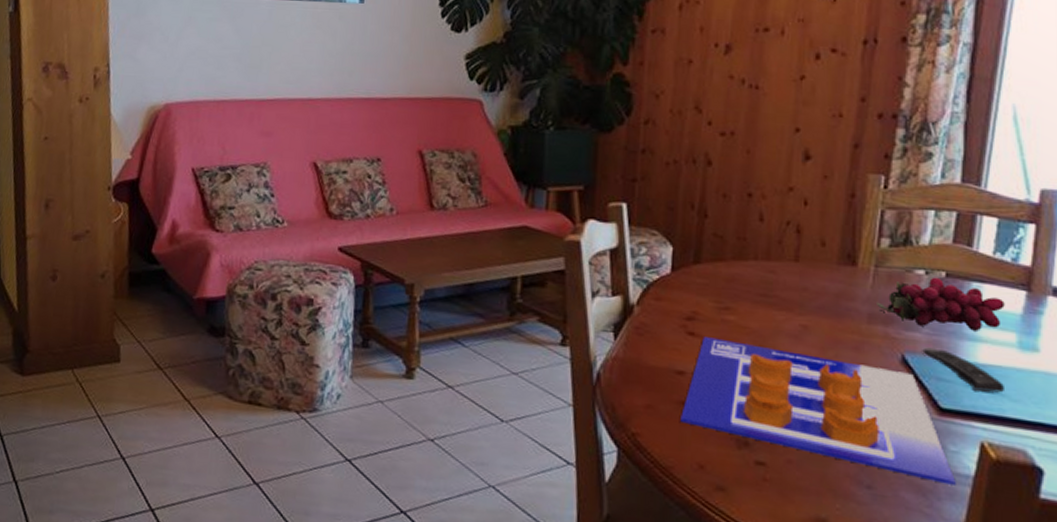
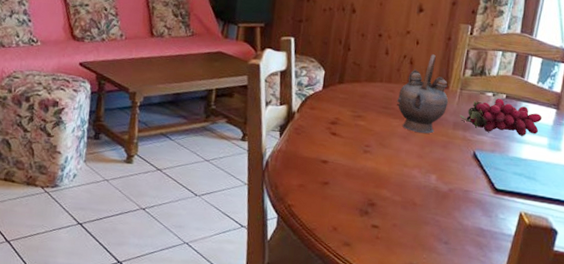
poster: present [681,337,956,485] -> none [323,136,502,242]
teapot: none [780,218,858,331] -> present [396,54,449,134]
remote control: present [922,347,1004,393] -> none [487,146,537,179]

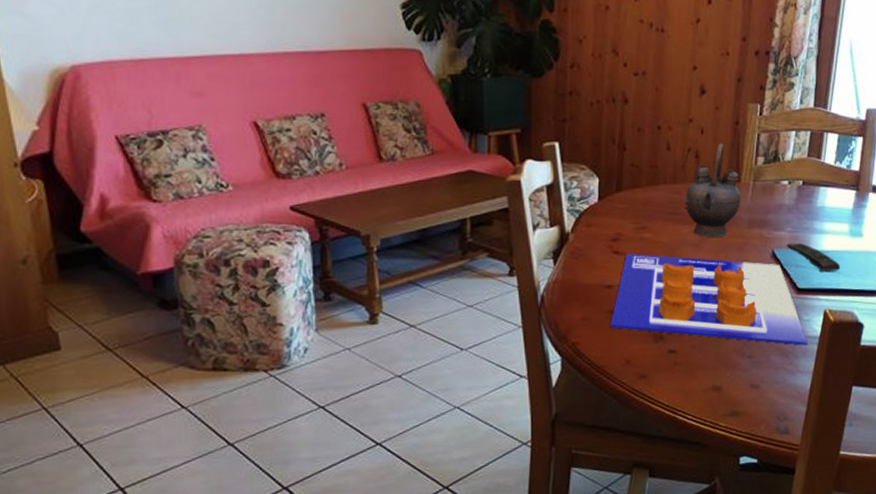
poster: none [323,136,502,242] -> present [611,254,808,346]
grapes: present [460,98,542,136] -> none [755,185,841,226]
remote control: none [487,146,537,179] -> present [786,242,840,272]

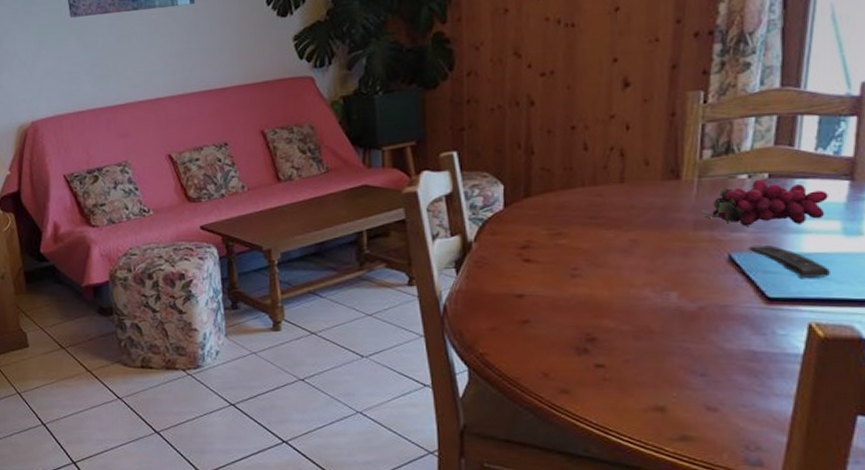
poster: present [611,254,808,346] -> none [523,261,786,364]
teapot: present [684,143,742,238] -> none [607,138,683,243]
grapes: none [755,185,841,226] -> present [702,179,828,226]

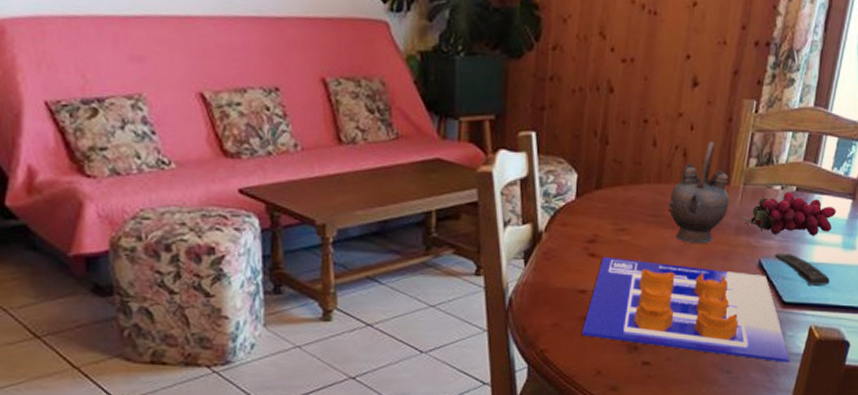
poster: none [523,261,786,364] -> present [582,257,790,363]
teapot: none [607,138,683,243] -> present [667,141,730,244]

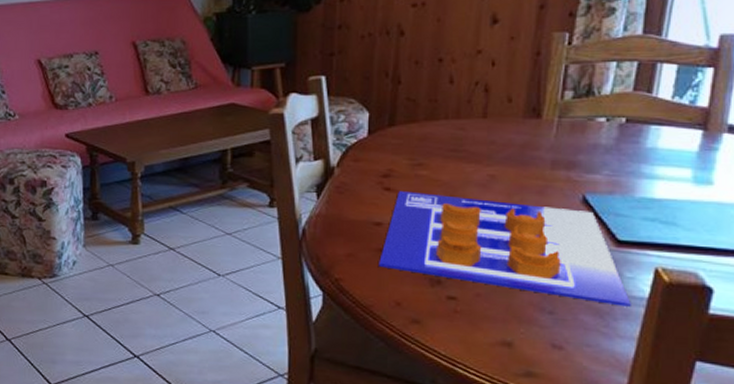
teapot: present [667,141,730,244] -> none [469,76,543,179]
grapes: present [743,191,836,236] -> none [560,123,682,170]
remote control: present [774,252,830,285] -> none [602,187,679,224]

